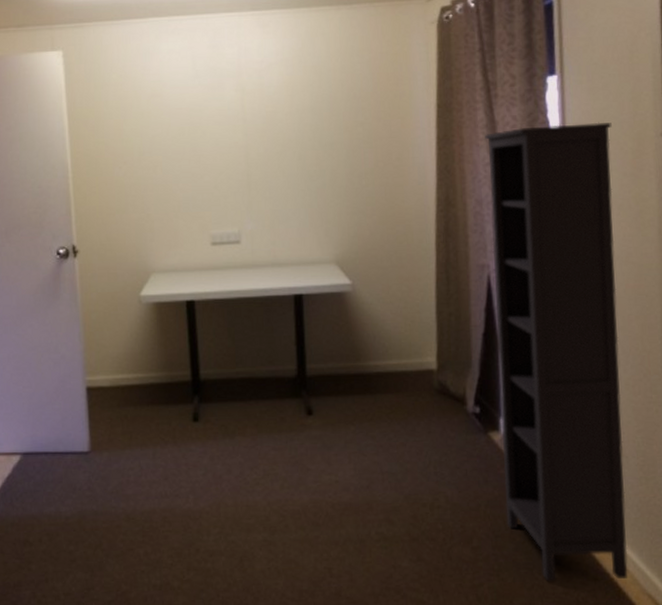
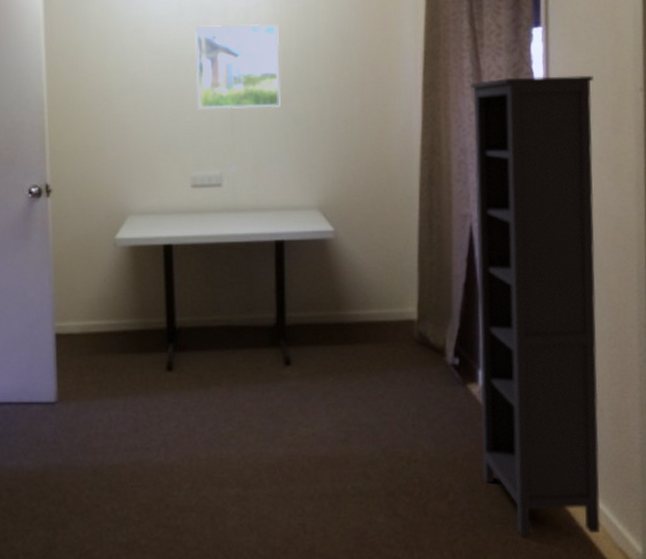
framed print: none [209,83,295,169] -> present [194,23,280,109]

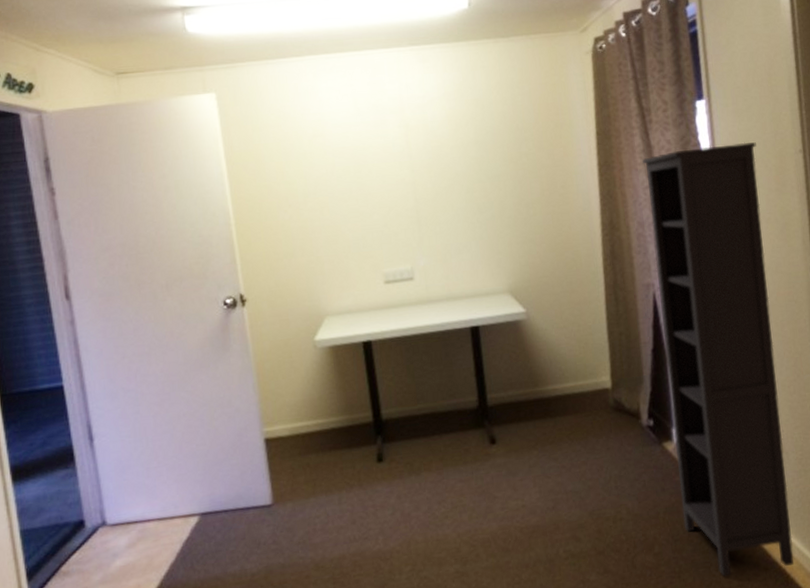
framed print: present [194,23,280,109] -> none [373,118,464,207]

